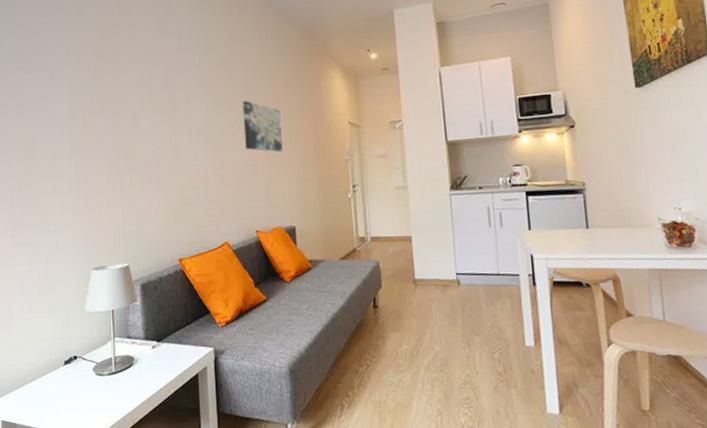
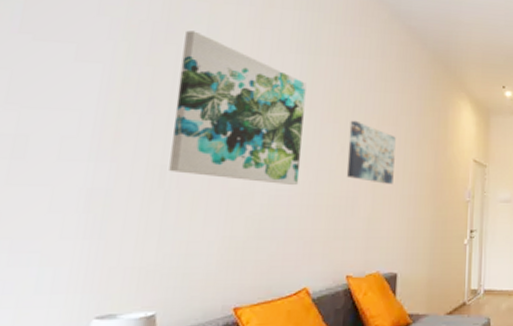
wall art: none [115,46,211,161] -> present [169,30,307,186]

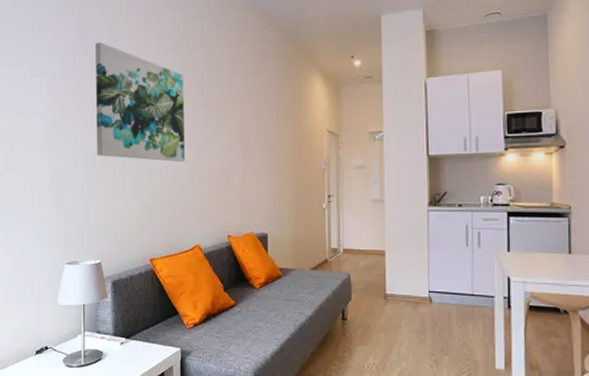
wall art: present [346,120,396,184] -> none [220,103,259,157]

